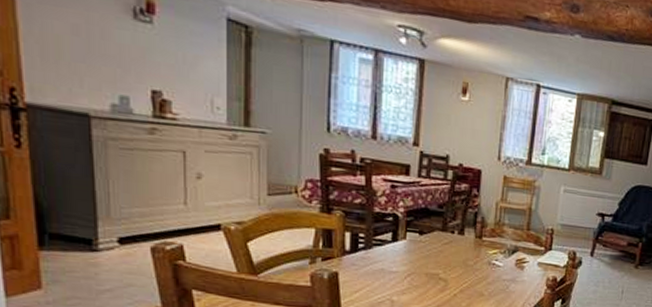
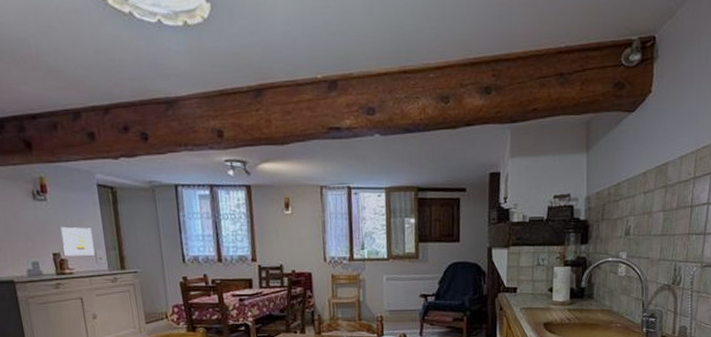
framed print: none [168,60,211,103] -> present [60,226,95,257]

